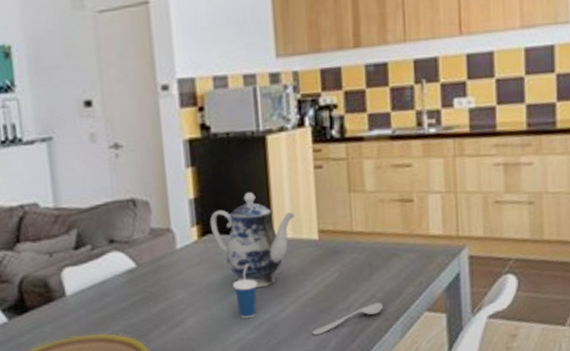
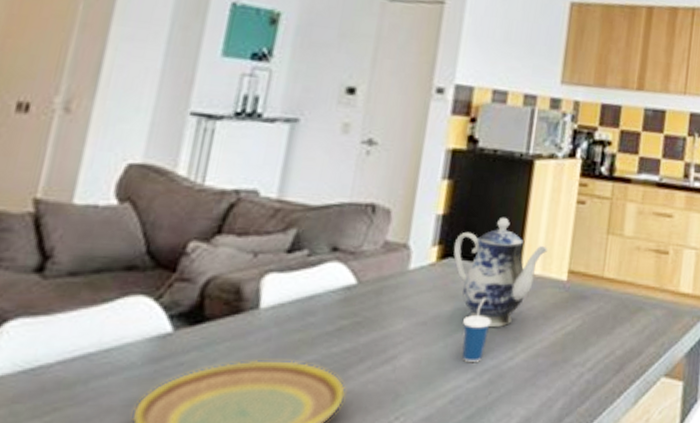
spoon: present [312,302,384,335] -> none [539,361,621,391]

